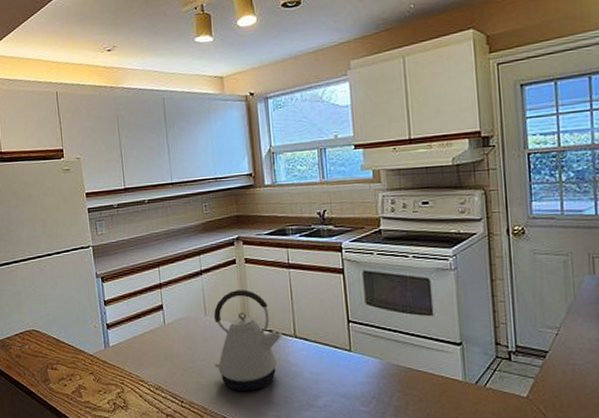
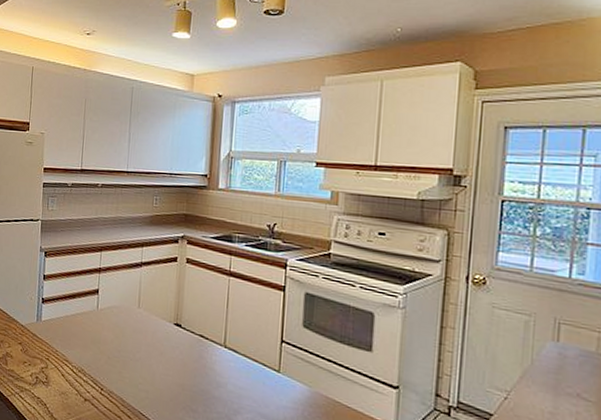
kettle: present [213,290,283,391] -> none [139,288,212,393]

